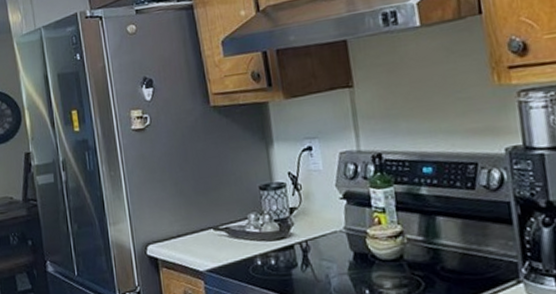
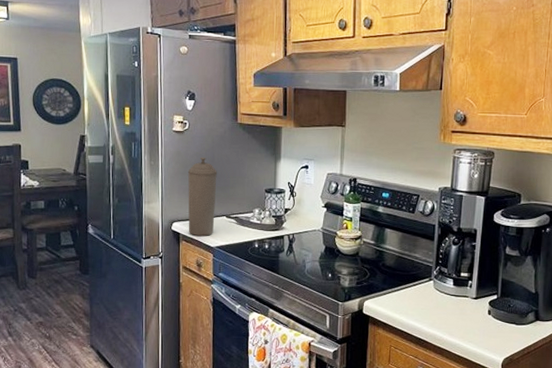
canister: none [156,156,200,259] -> present [187,157,217,236]

